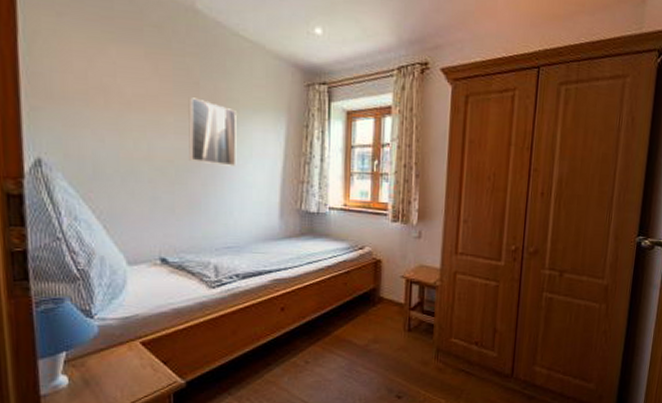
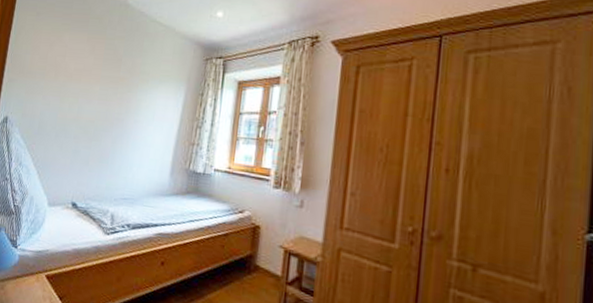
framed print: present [188,97,237,167] -> none [106,71,146,128]

